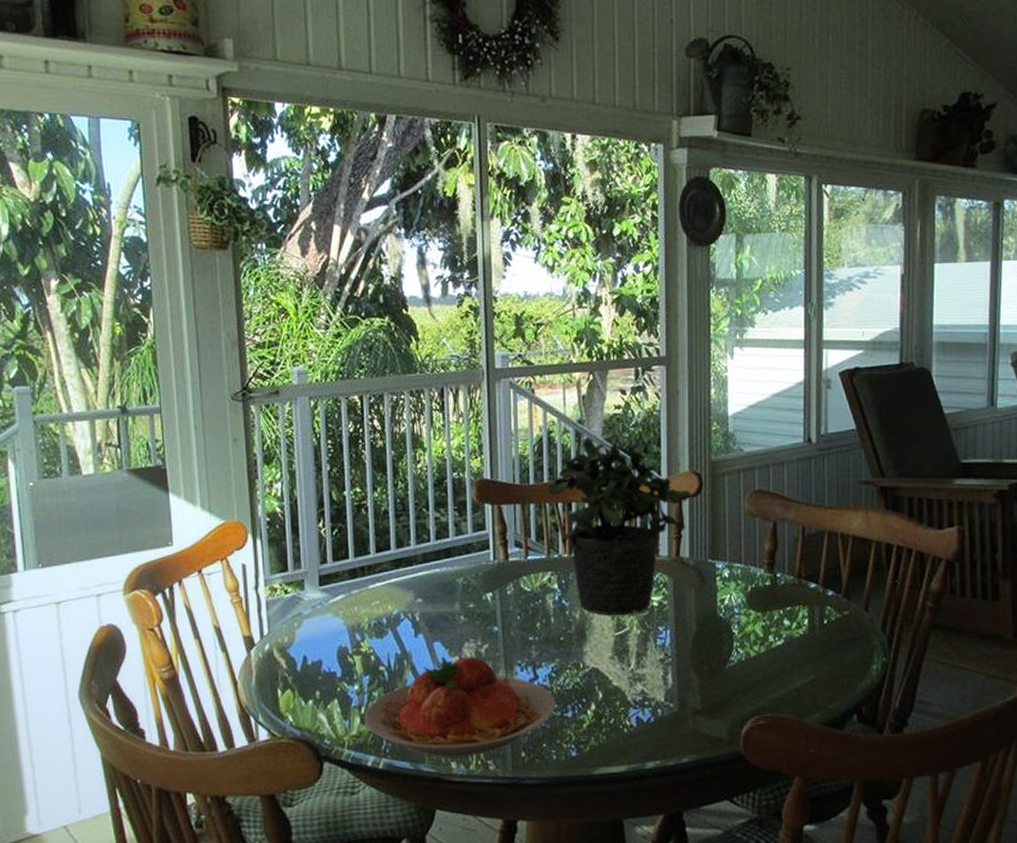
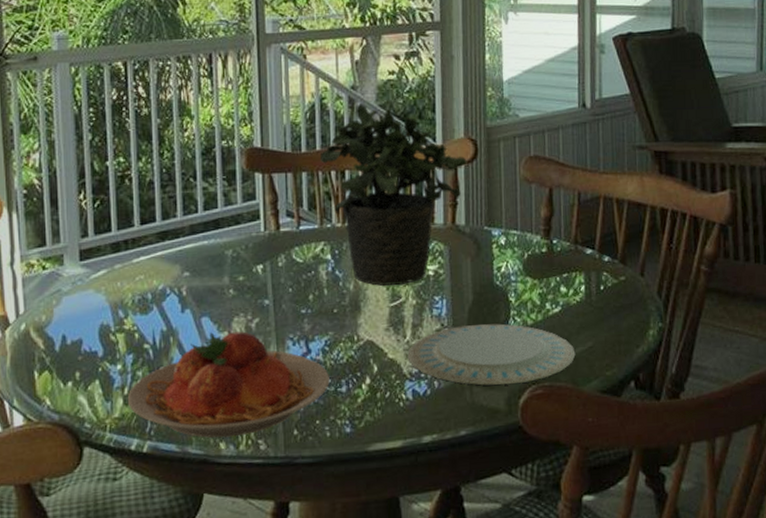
plate: none [632,655,798,715] -> present [407,323,576,385]

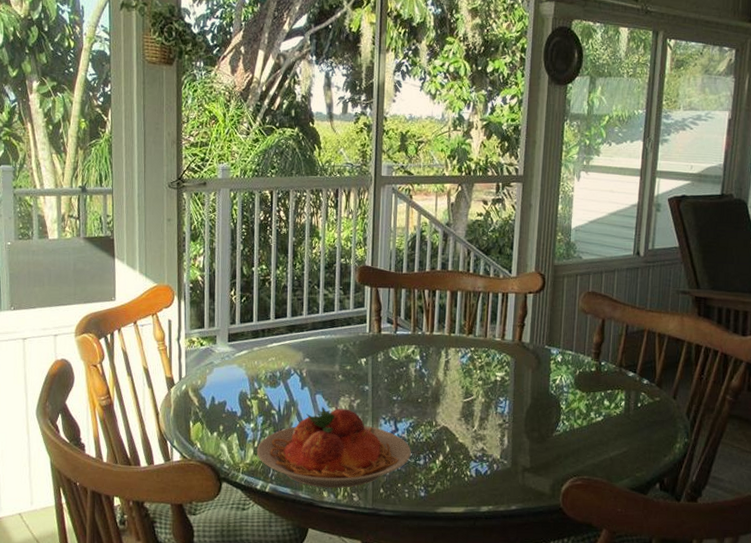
potted plant: present [319,104,468,286] -> none [416,238,537,385]
plate: present [407,323,576,385] -> none [474,423,612,474]

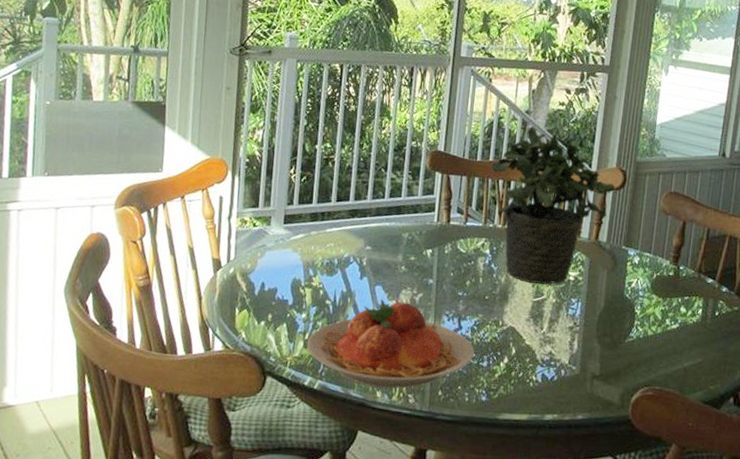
potted plant: none [416,238,537,385] -> present [491,126,617,285]

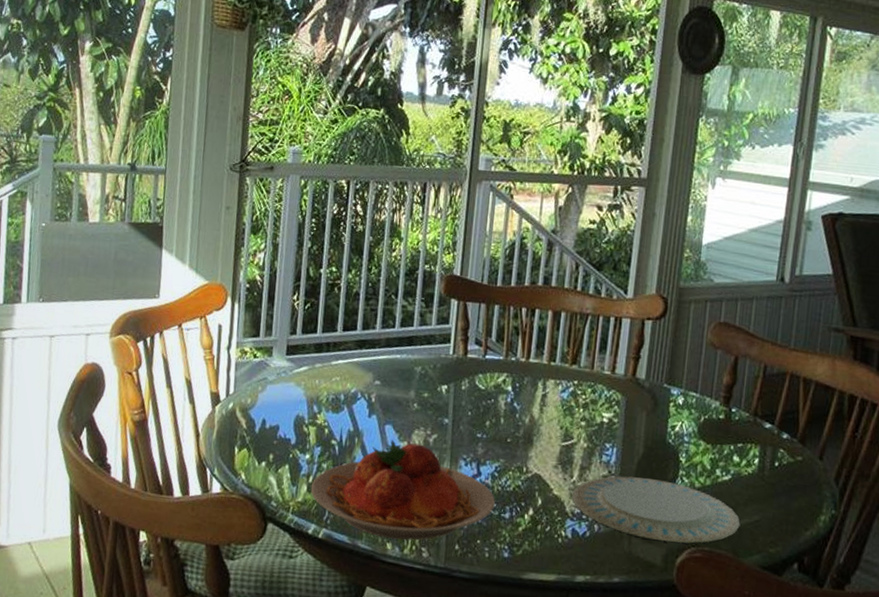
potted plant: present [491,126,617,285] -> none [513,247,657,427]
plate: none [542,327,686,384] -> present [572,476,740,543]

